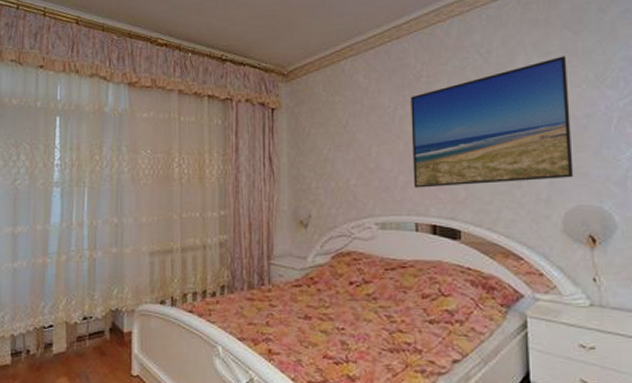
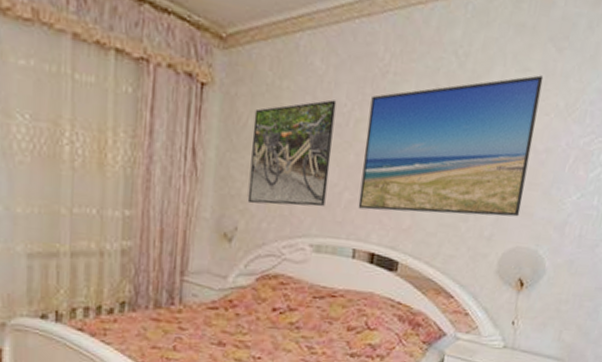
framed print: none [315,104,384,195] -> present [247,99,337,207]

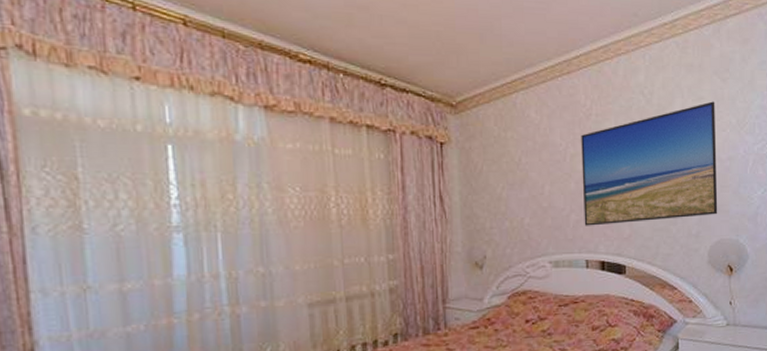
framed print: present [247,99,337,207] -> none [487,142,557,235]

